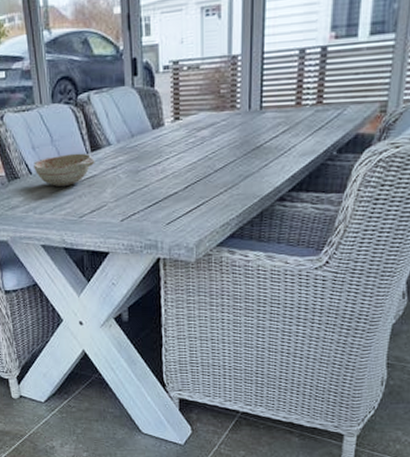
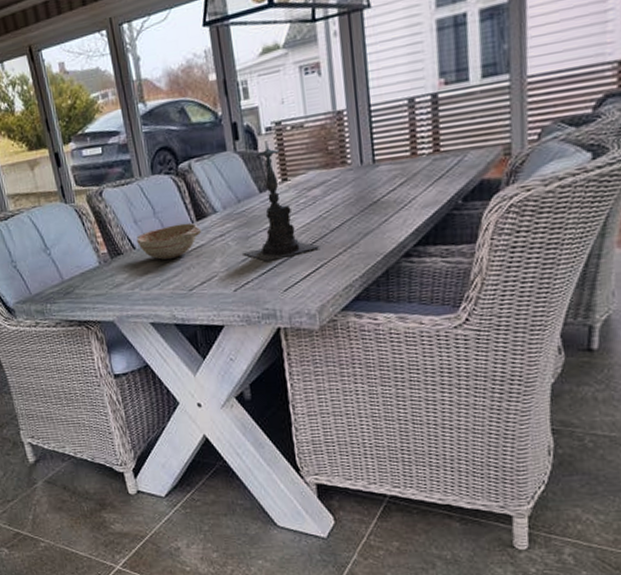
candle holder: none [132,79,205,195] -> present [243,141,322,261]

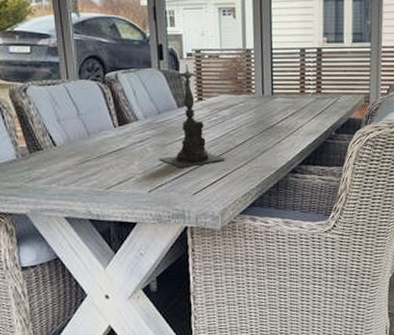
decorative bowl: present [136,223,202,260] -> none [58,127,123,158]

